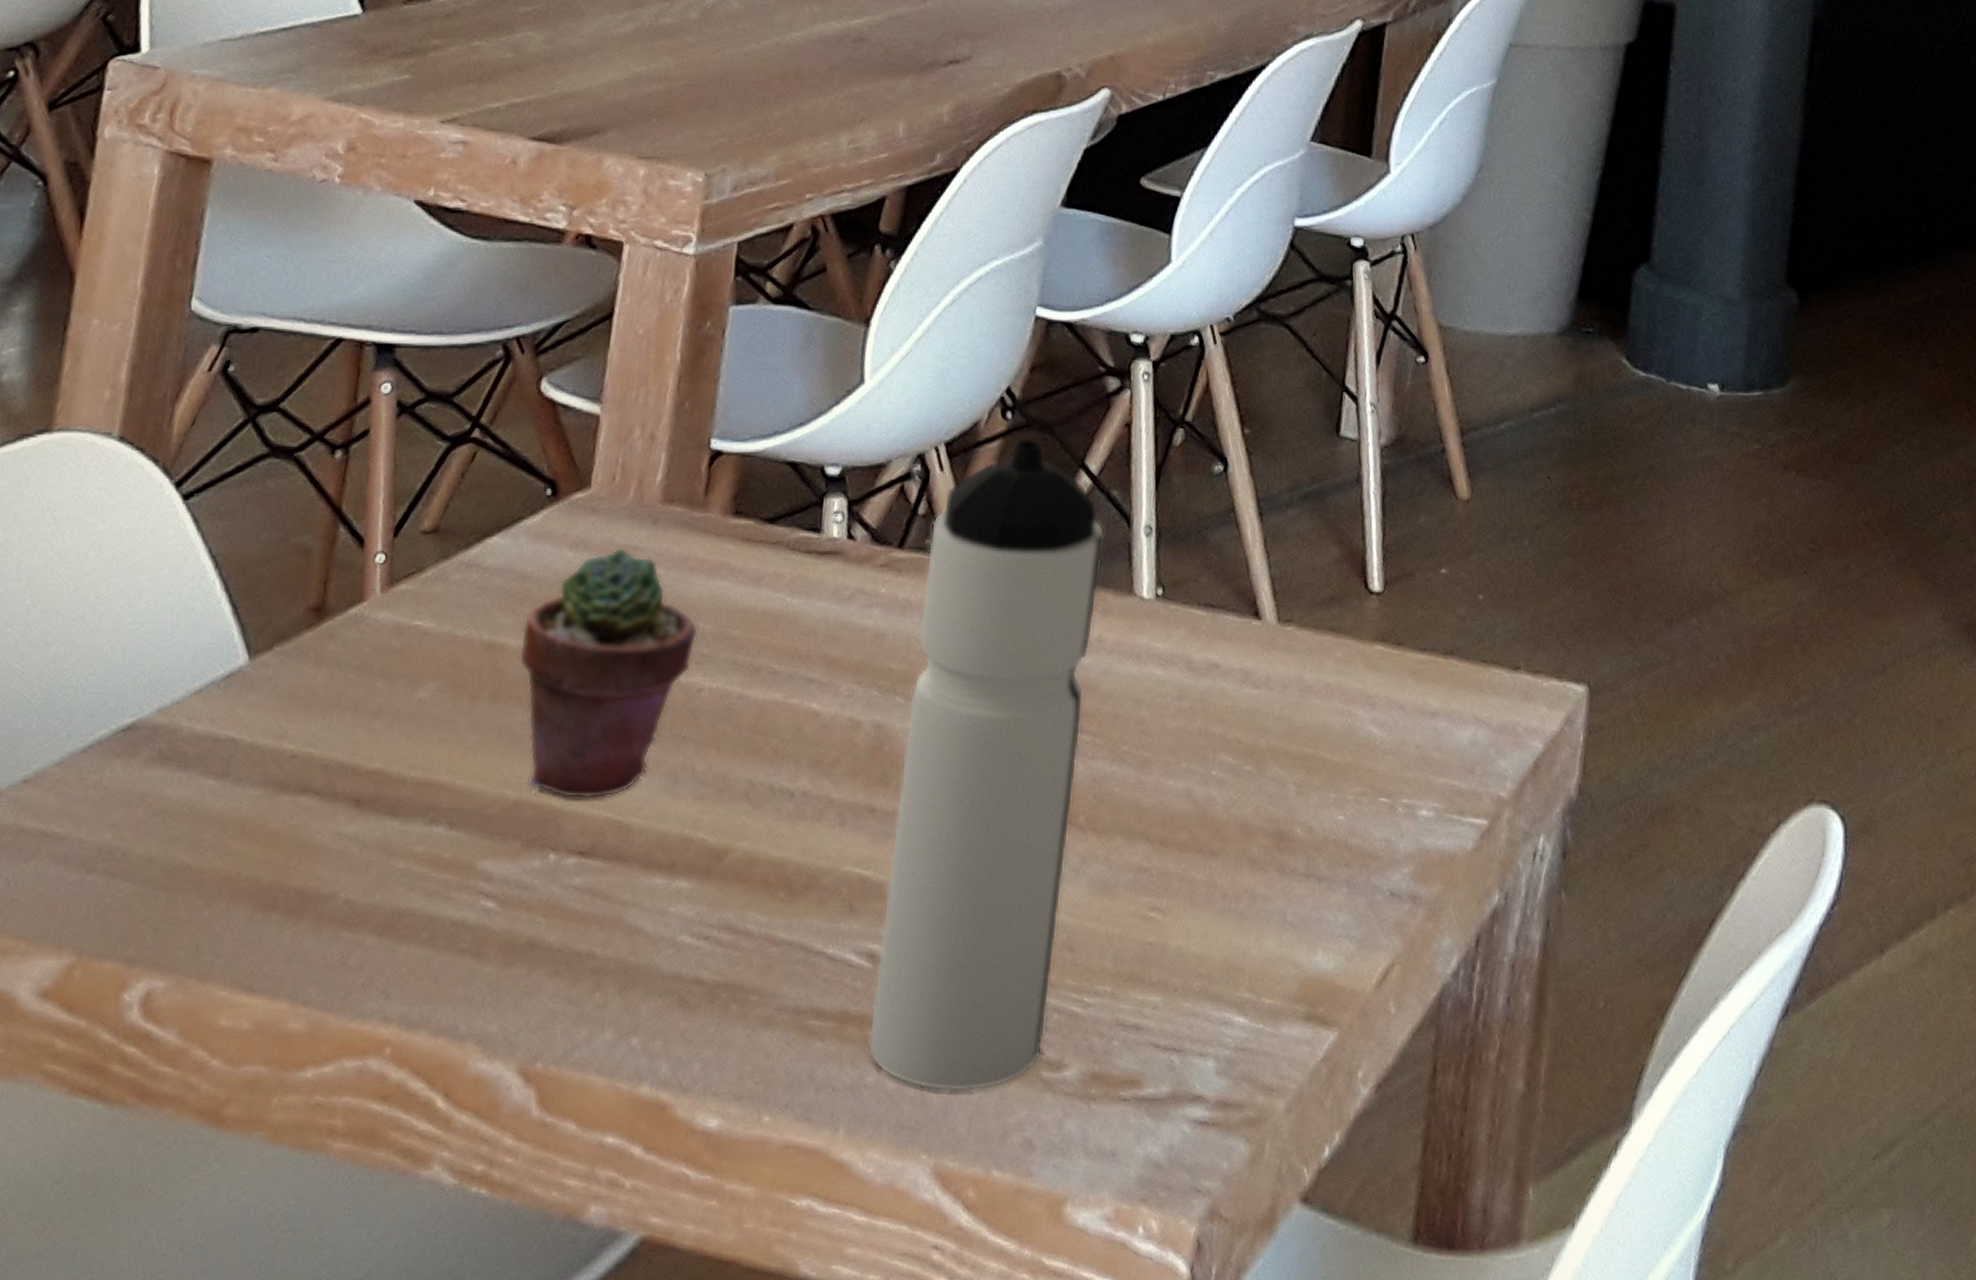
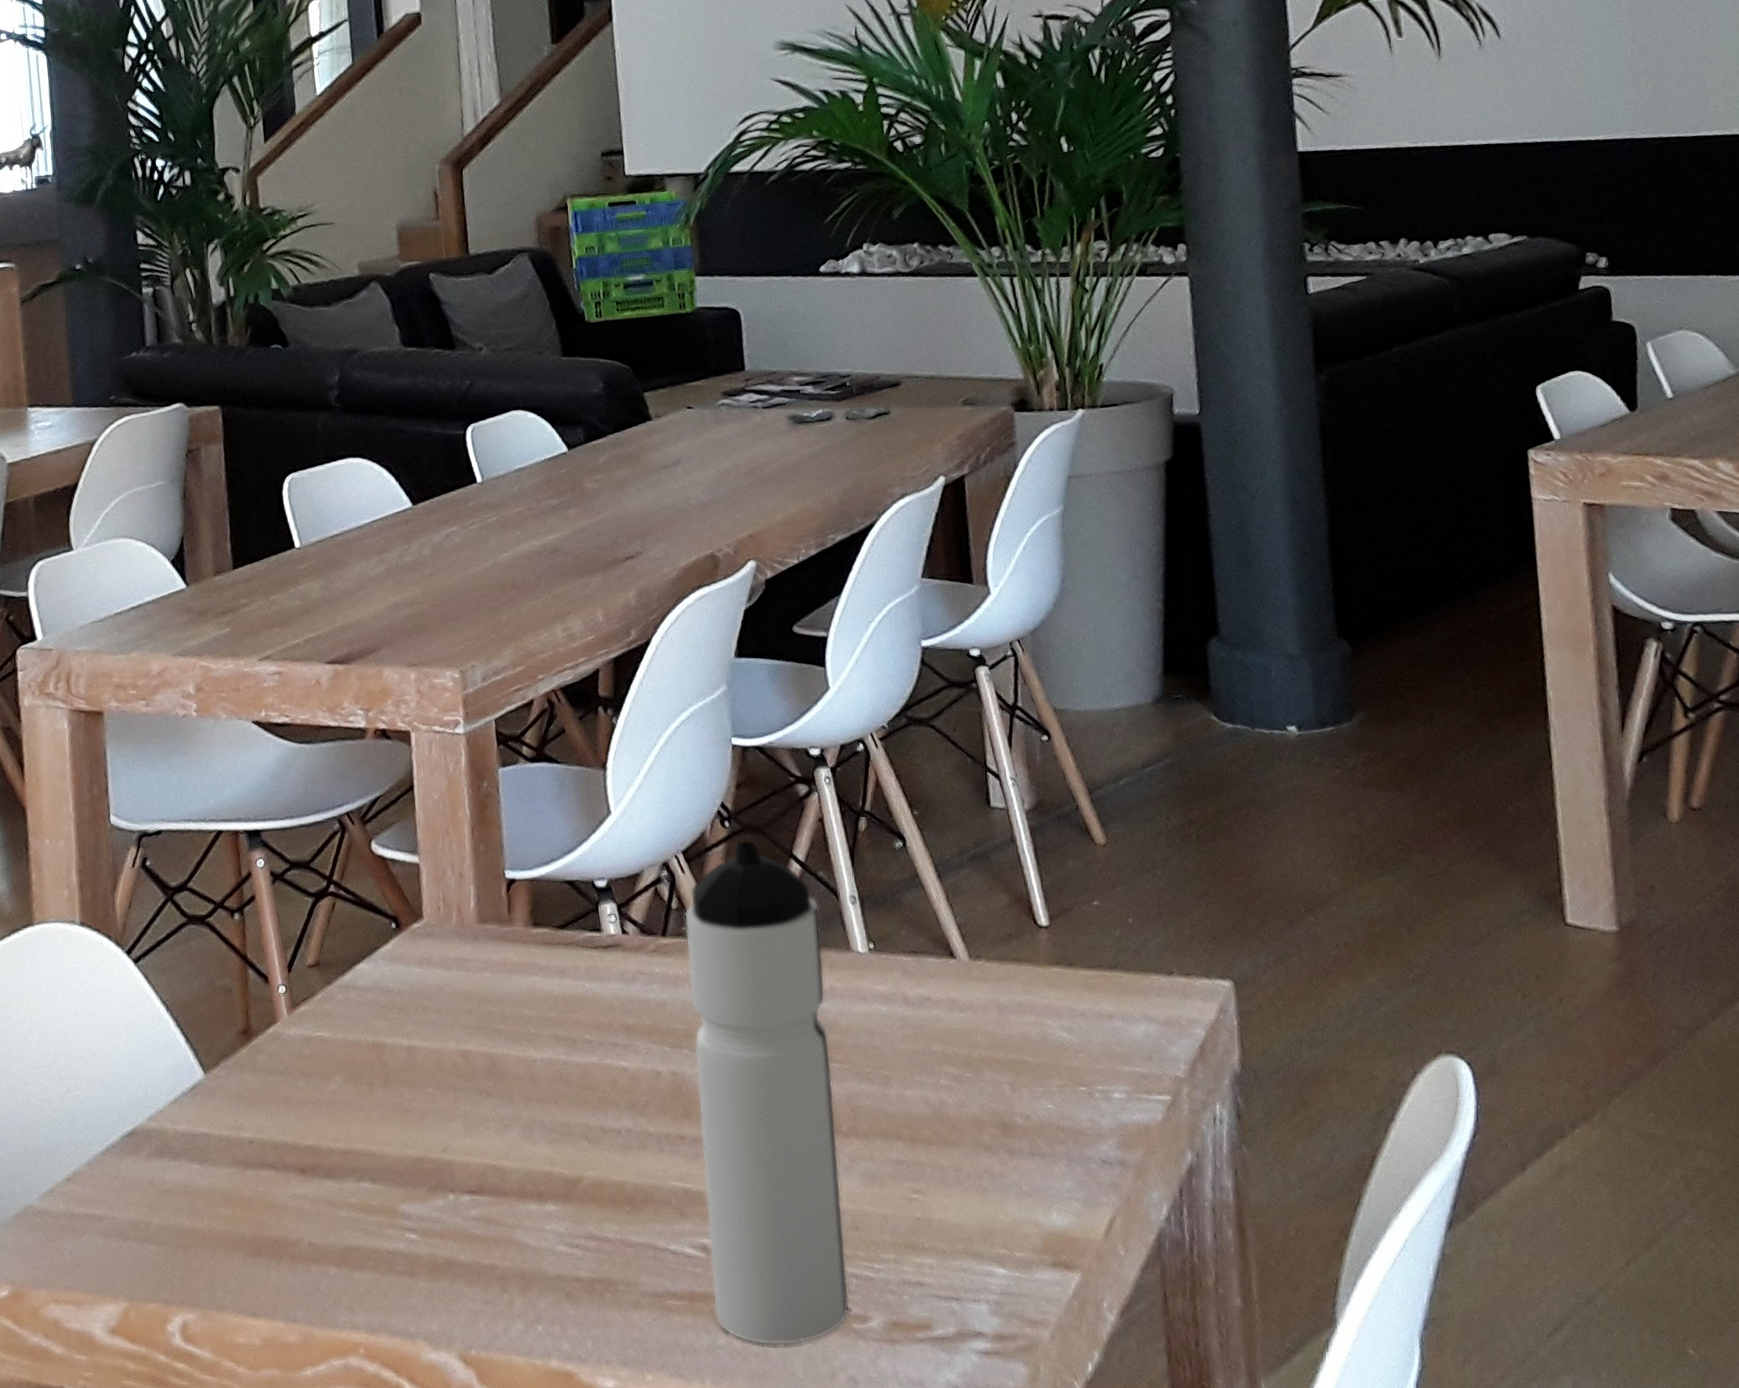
potted succulent: present [519,547,698,799] -> none [395,960,525,1153]

